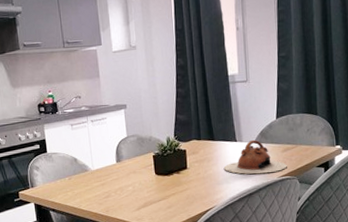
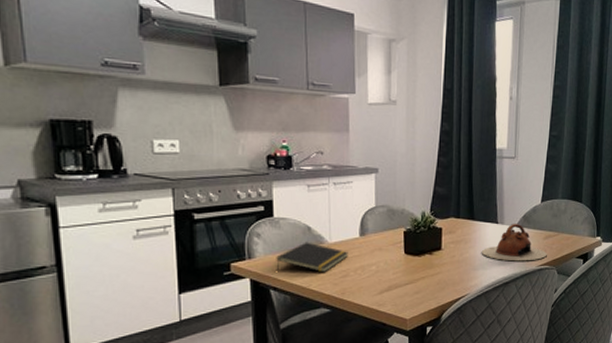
notepad: none [52,170,109,196] -> present [276,242,348,272]

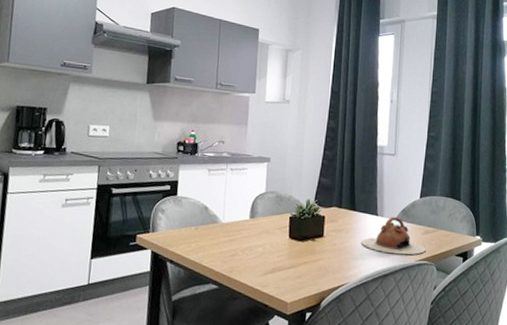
notepad: present [276,242,348,272] -> none [174,220,239,249]

